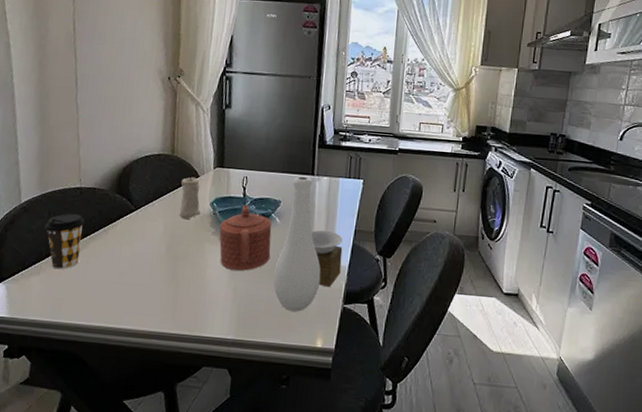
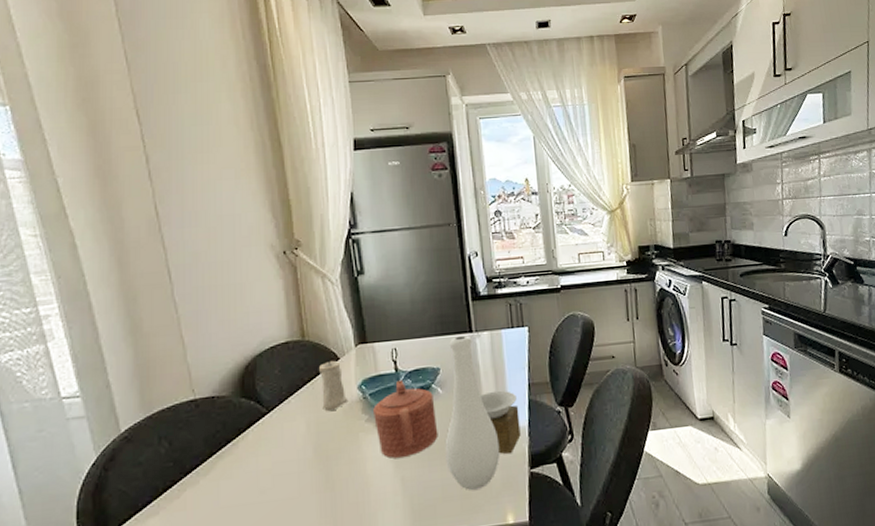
coffee cup: present [45,213,86,270] -> none [156,431,208,504]

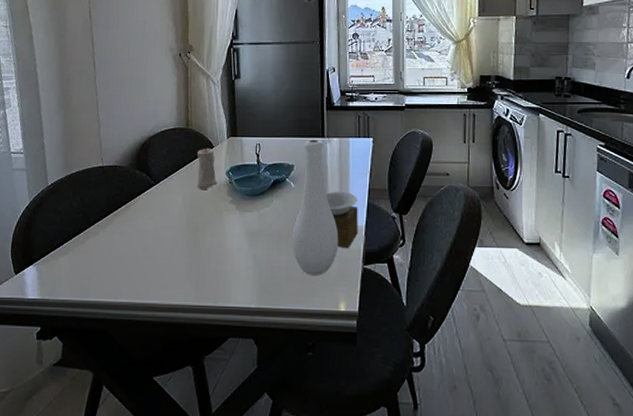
teapot: present [373,380,438,459] -> none [236,171,288,238]

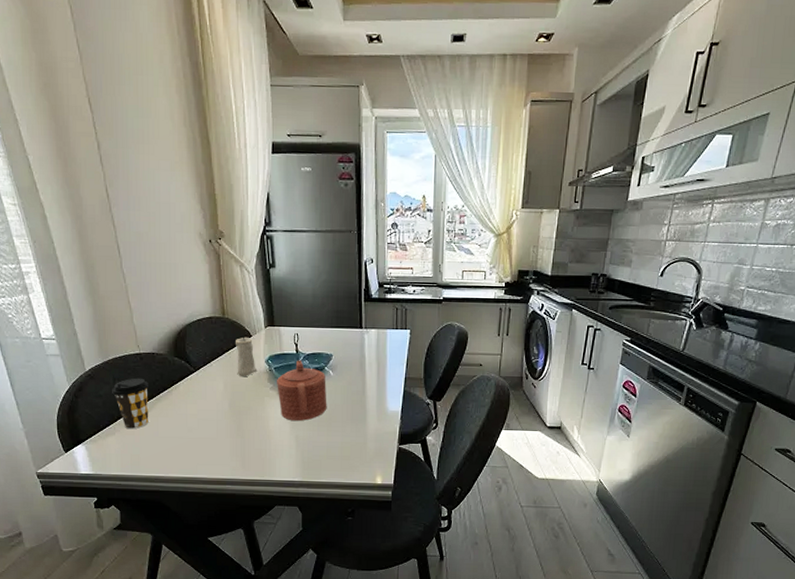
coffee cup: none [71,192,109,248] -> present [112,378,150,430]
teapot: none [236,171,288,238] -> present [277,360,327,421]
vase: present [292,139,358,275] -> none [332,330,395,454]

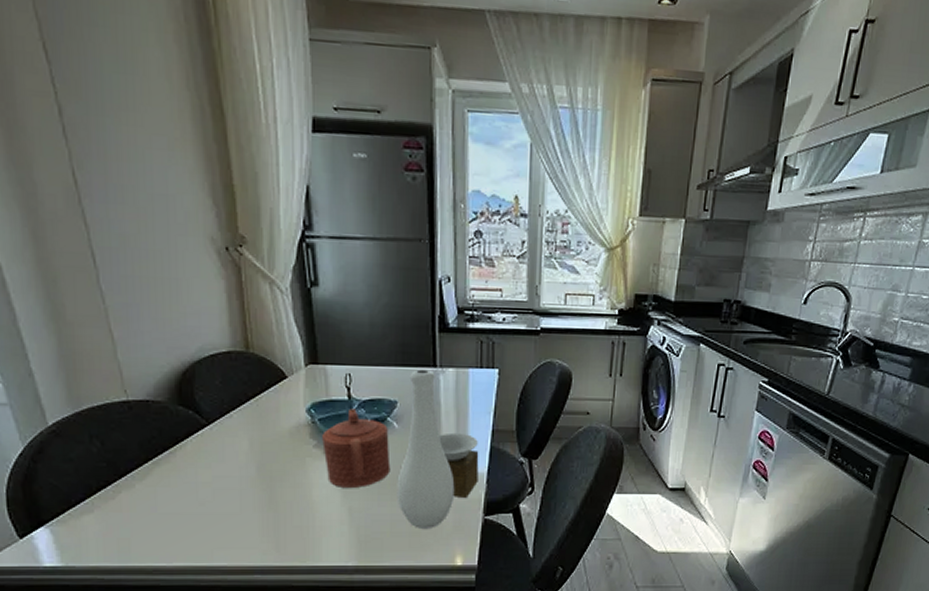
coffee cup: present [112,378,150,430] -> none [88,434,143,505]
candle: present [236,335,258,376] -> none [265,376,296,431]
vase: none [332,330,395,454] -> present [397,369,479,528]

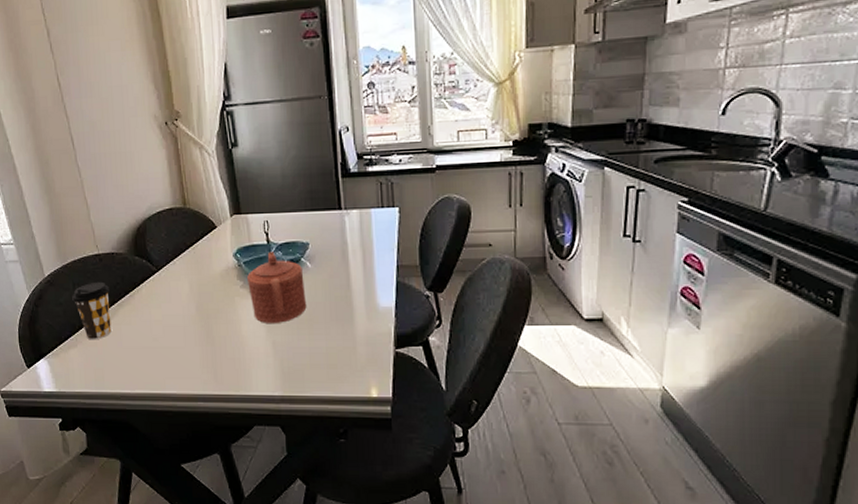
coffee cup: none [88,434,143,505] -> present [72,281,112,340]
vase: present [397,369,479,528] -> none [313,212,387,361]

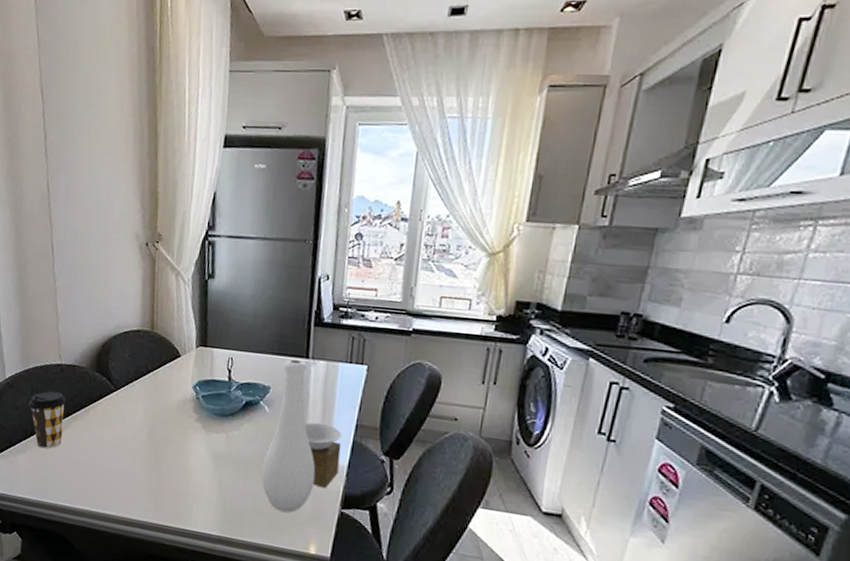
teapot: present [247,251,307,323] -> none [202,389,260,463]
vase: none [313,212,387,361] -> present [261,359,342,513]

